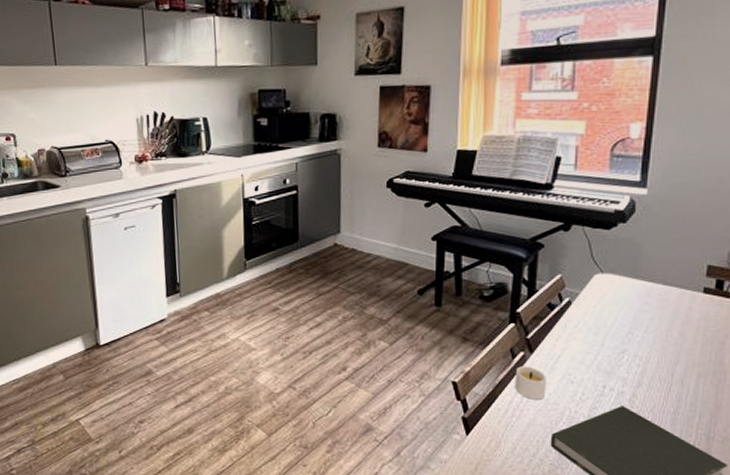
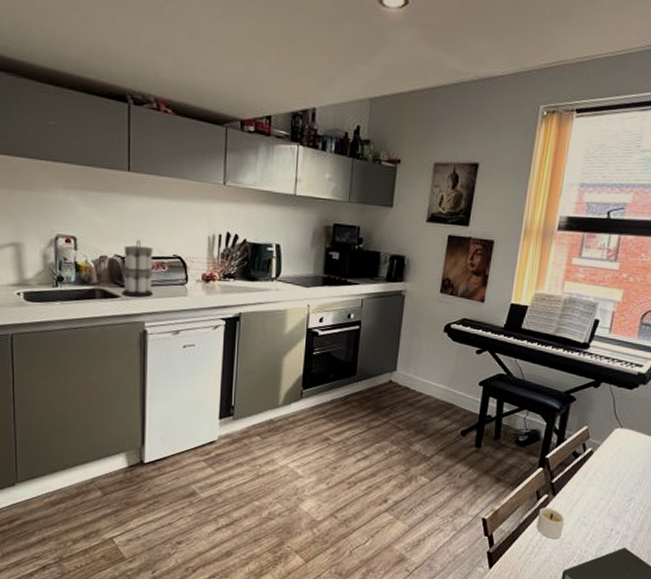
spice rack: none [58,130,90,186] -> present [122,240,153,297]

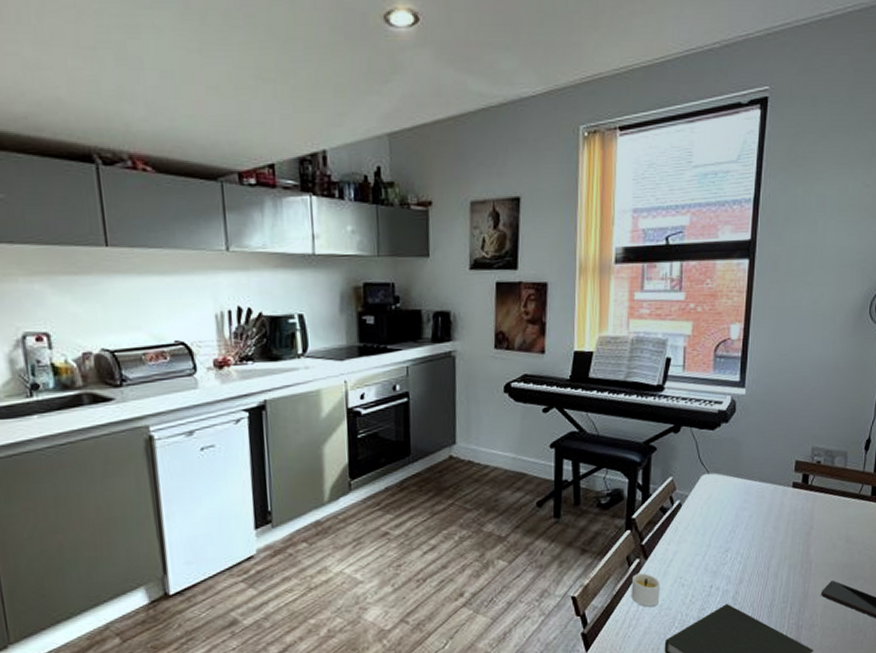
spice rack: present [122,240,153,297] -> none [111,328,155,398]

